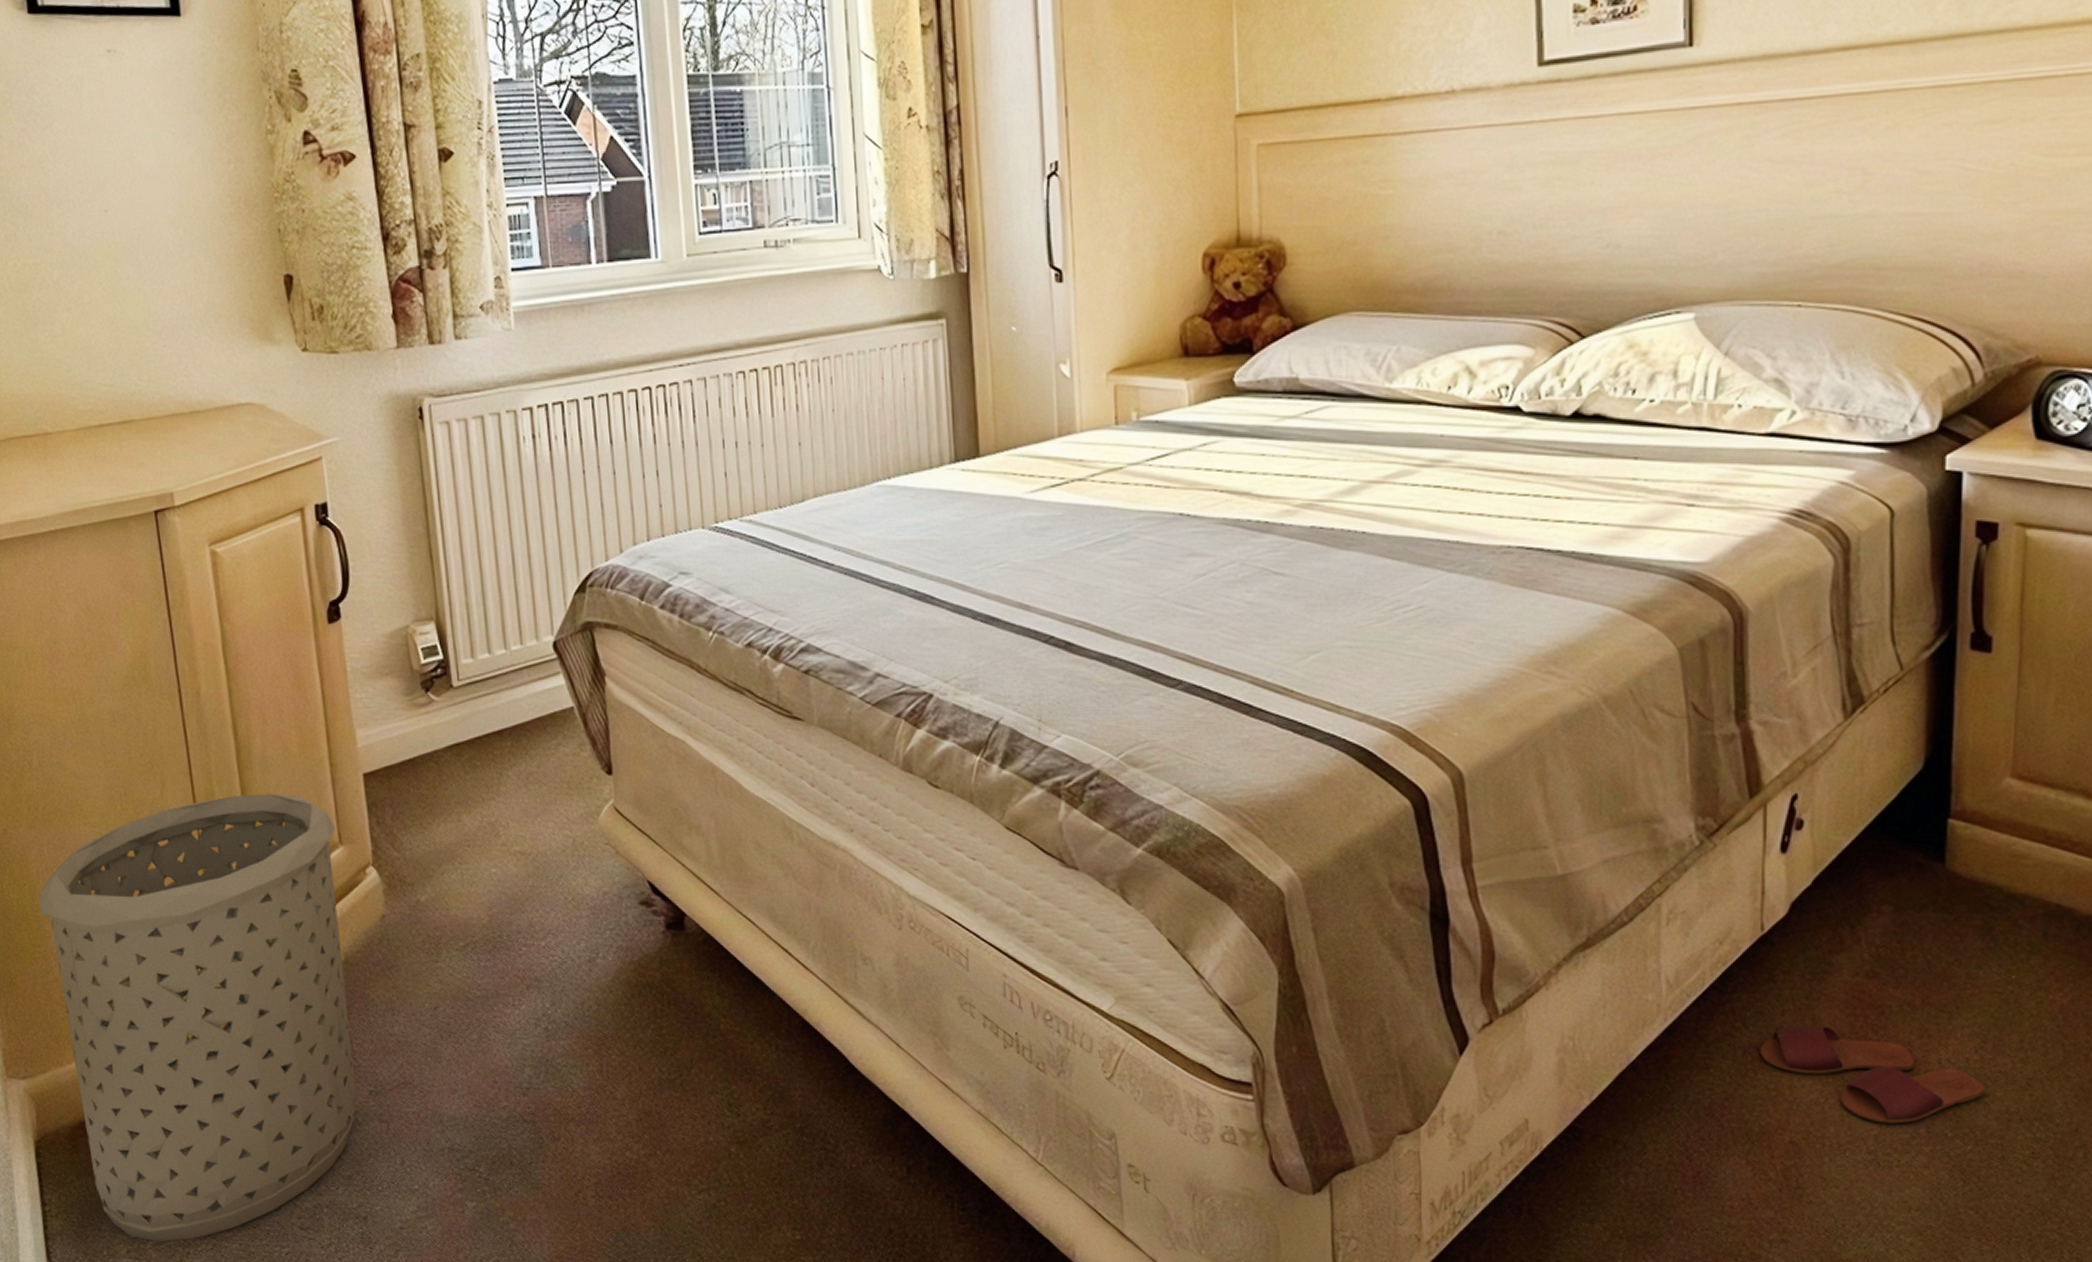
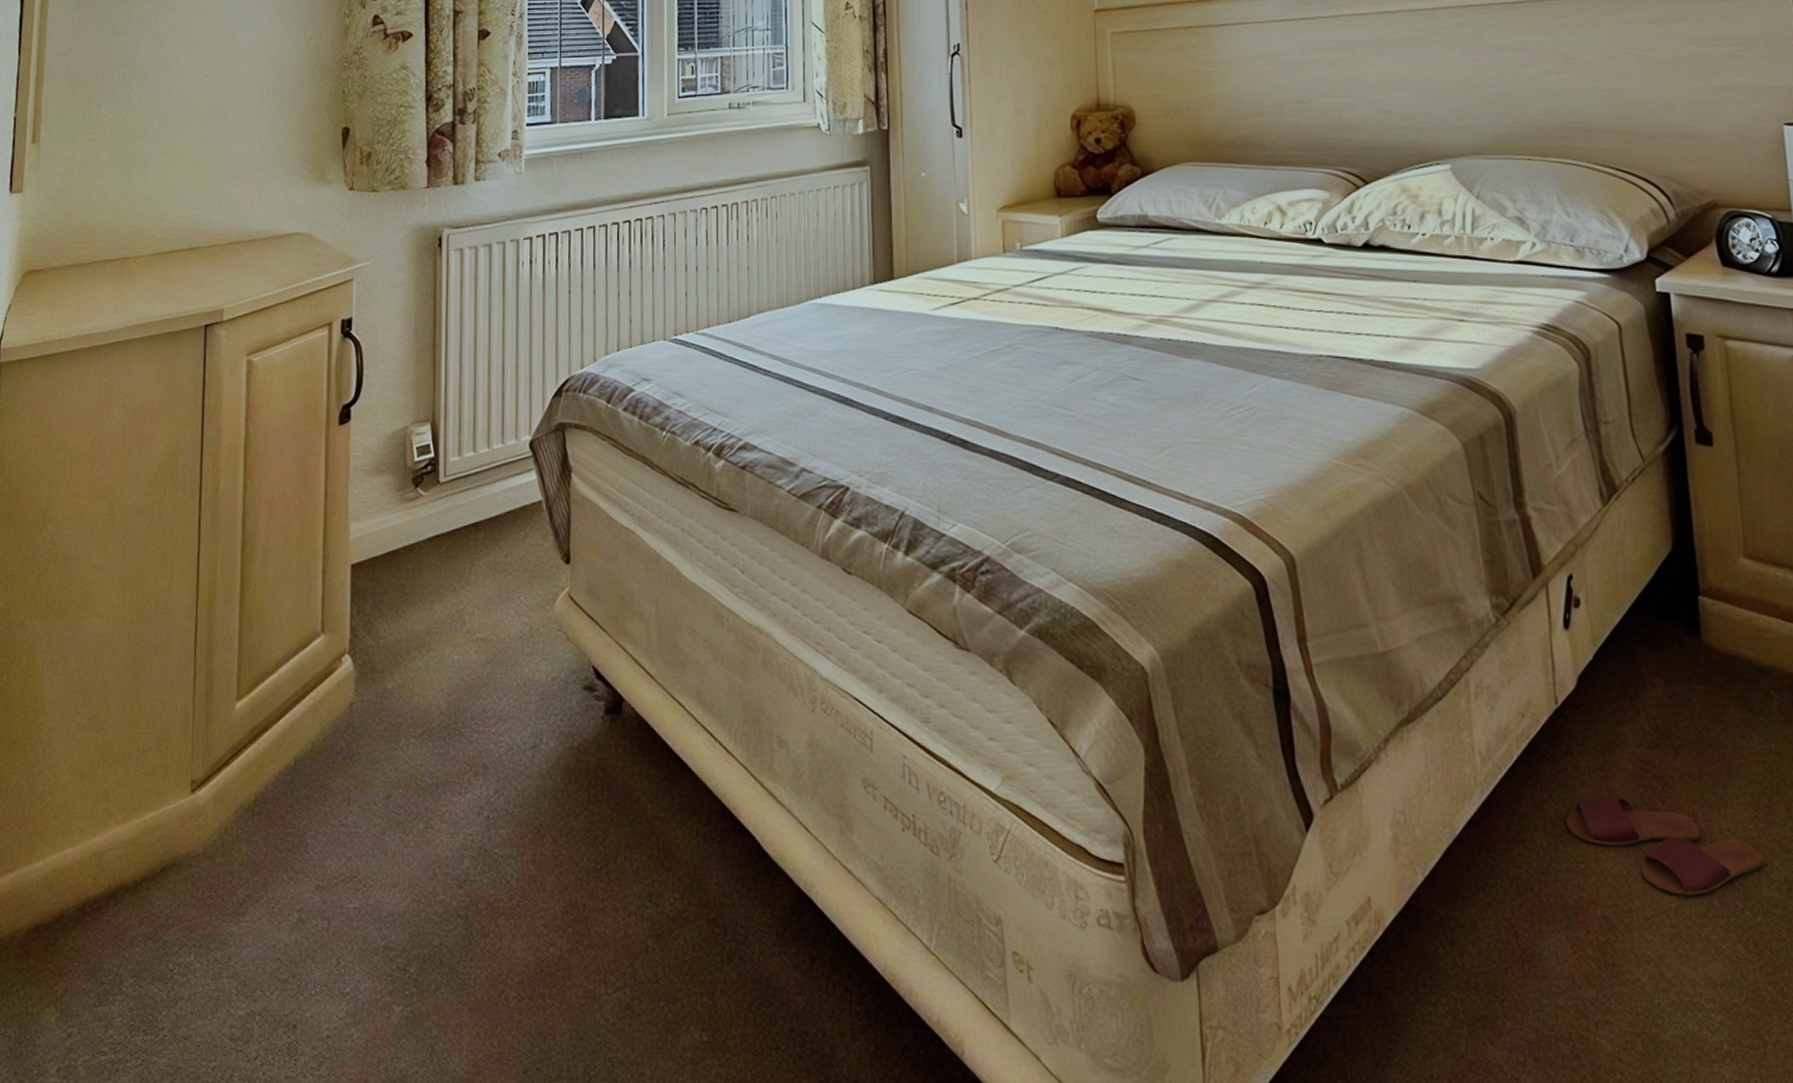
laundry basket: present [37,793,357,1243] -> none [38,584,320,1059]

